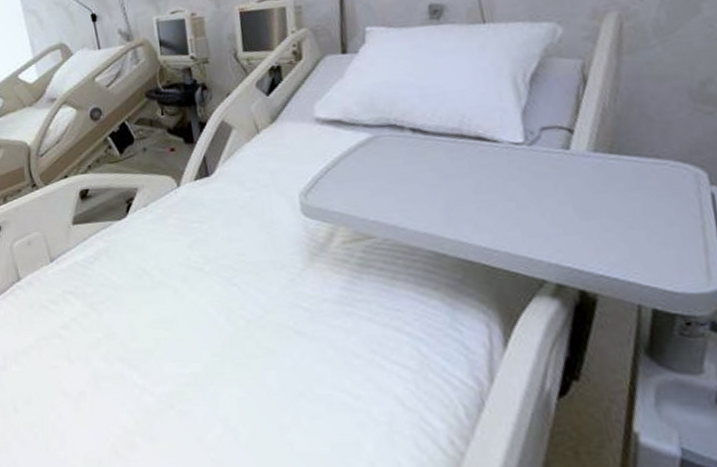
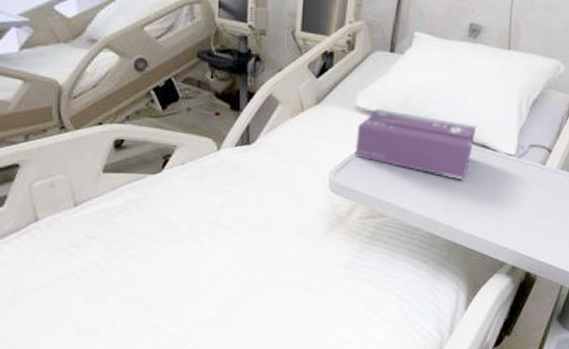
tissue box: none [321,115,466,183] -> present [355,108,477,180]

